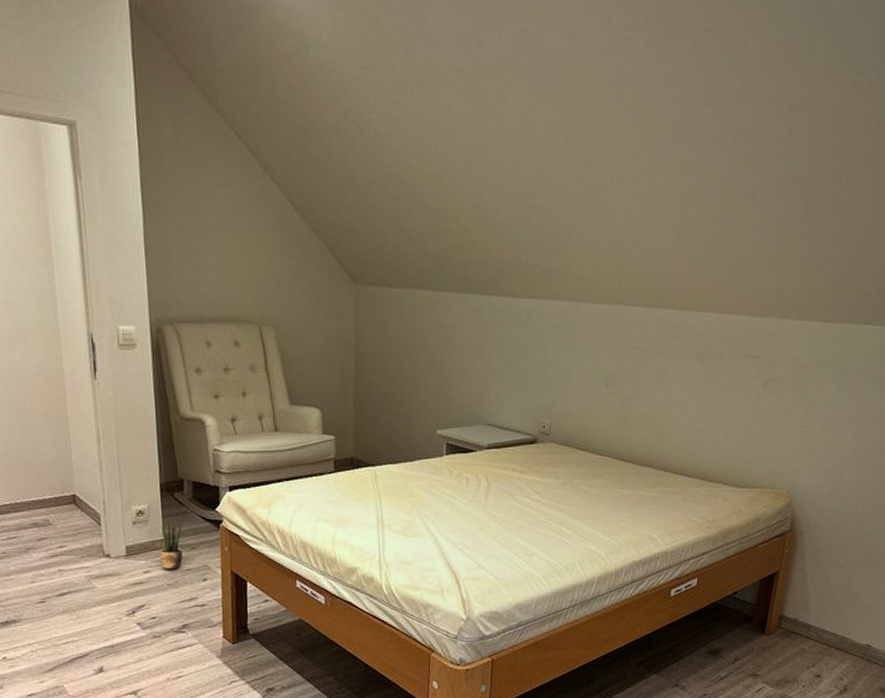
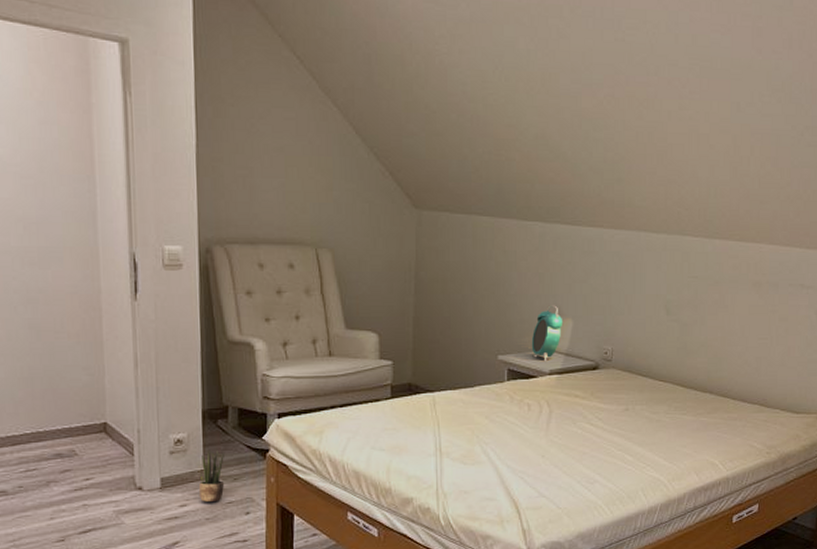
alarm clock: none [469,379,501,437] -> present [531,305,563,363]

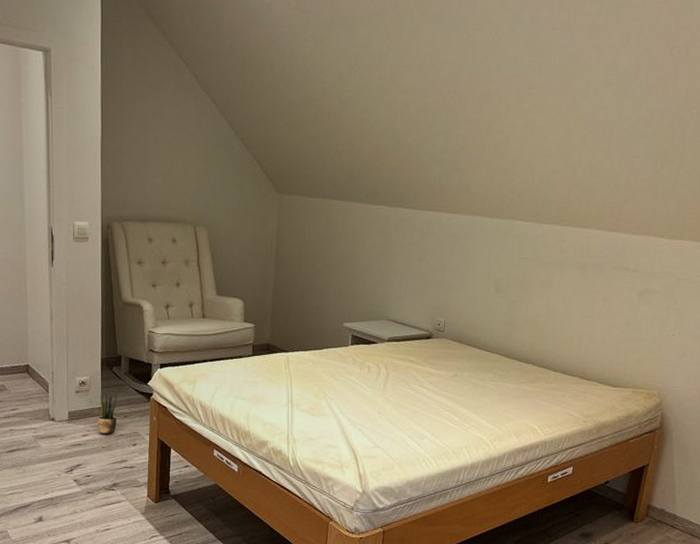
alarm clock: present [531,305,563,363] -> none [373,280,402,331]

